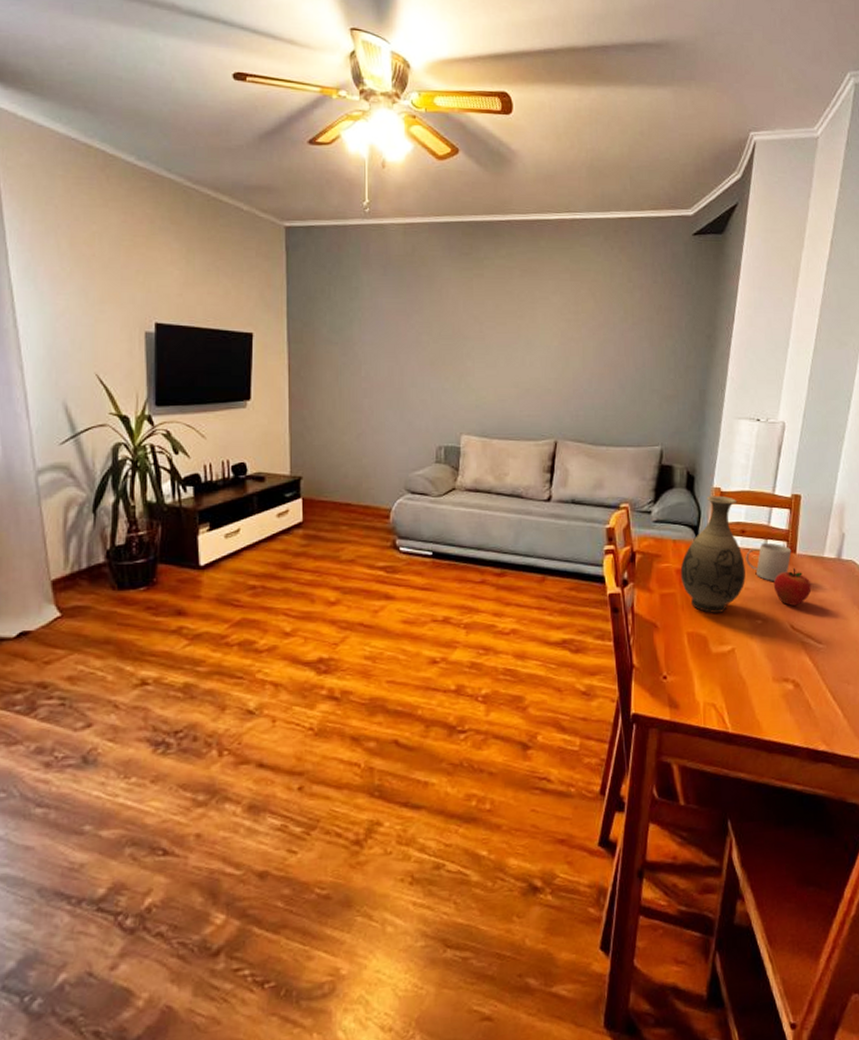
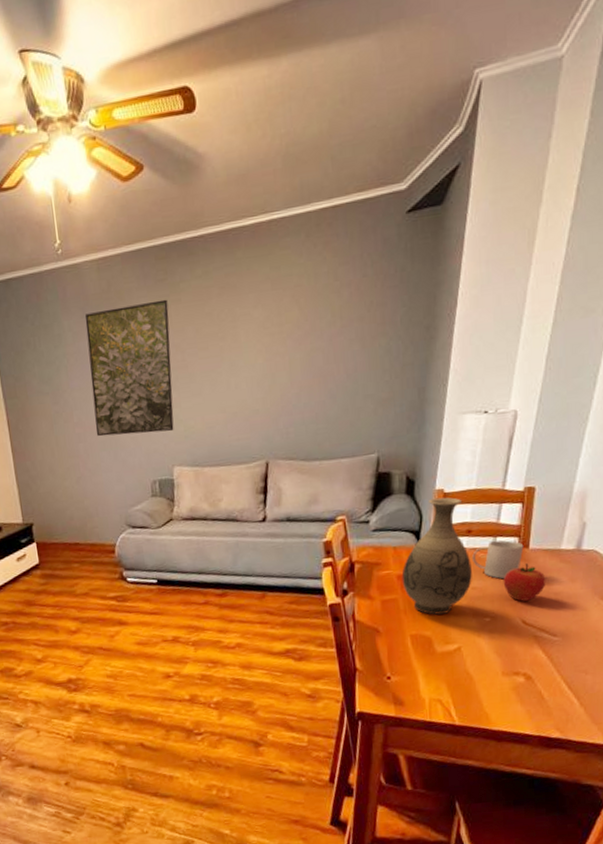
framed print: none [383,271,471,399] -> present [85,299,174,437]

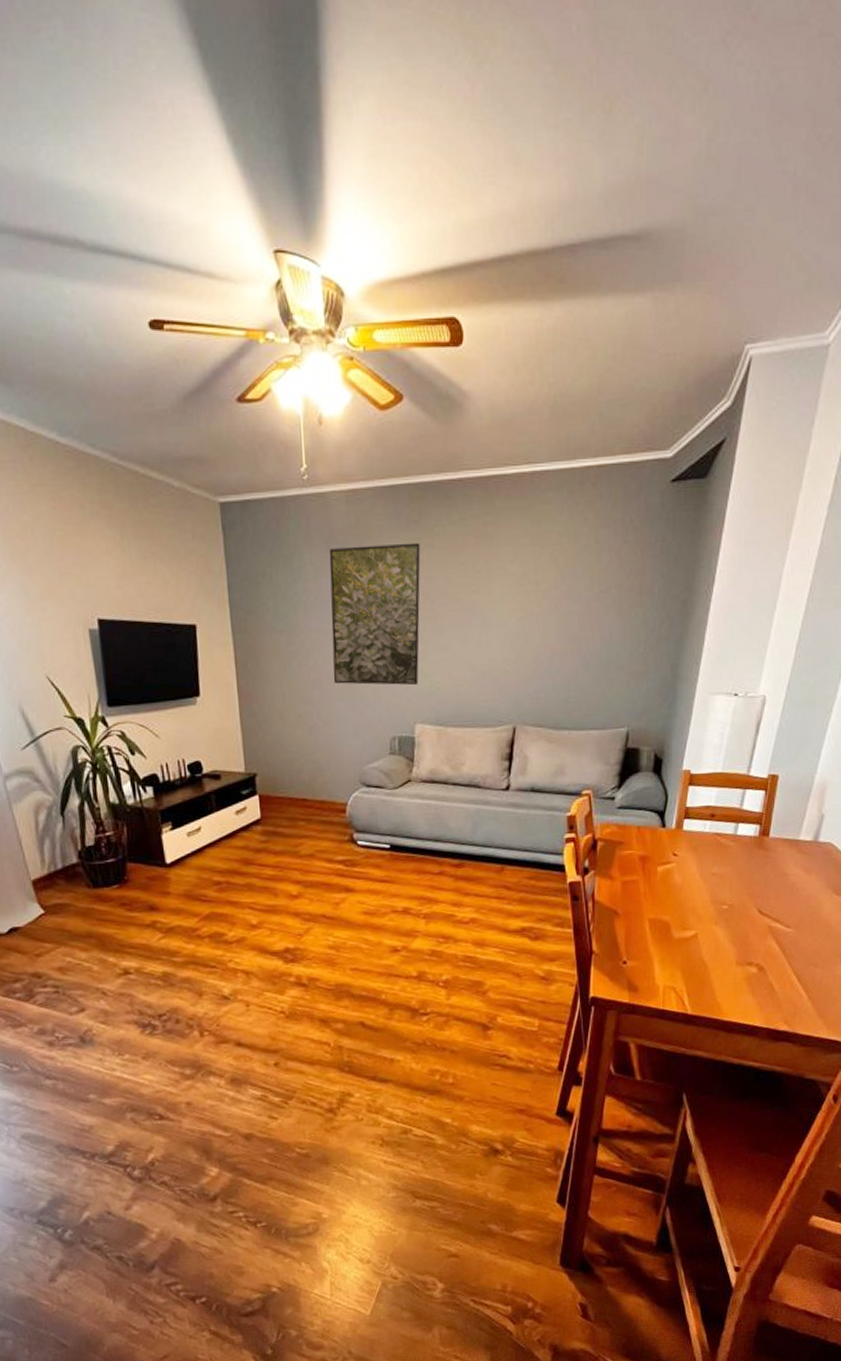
vase: present [401,497,472,615] -> none [644,778,713,899]
mug: present [472,540,524,580] -> none [714,826,764,867]
apple: present [503,563,546,602] -> none [742,852,784,890]

